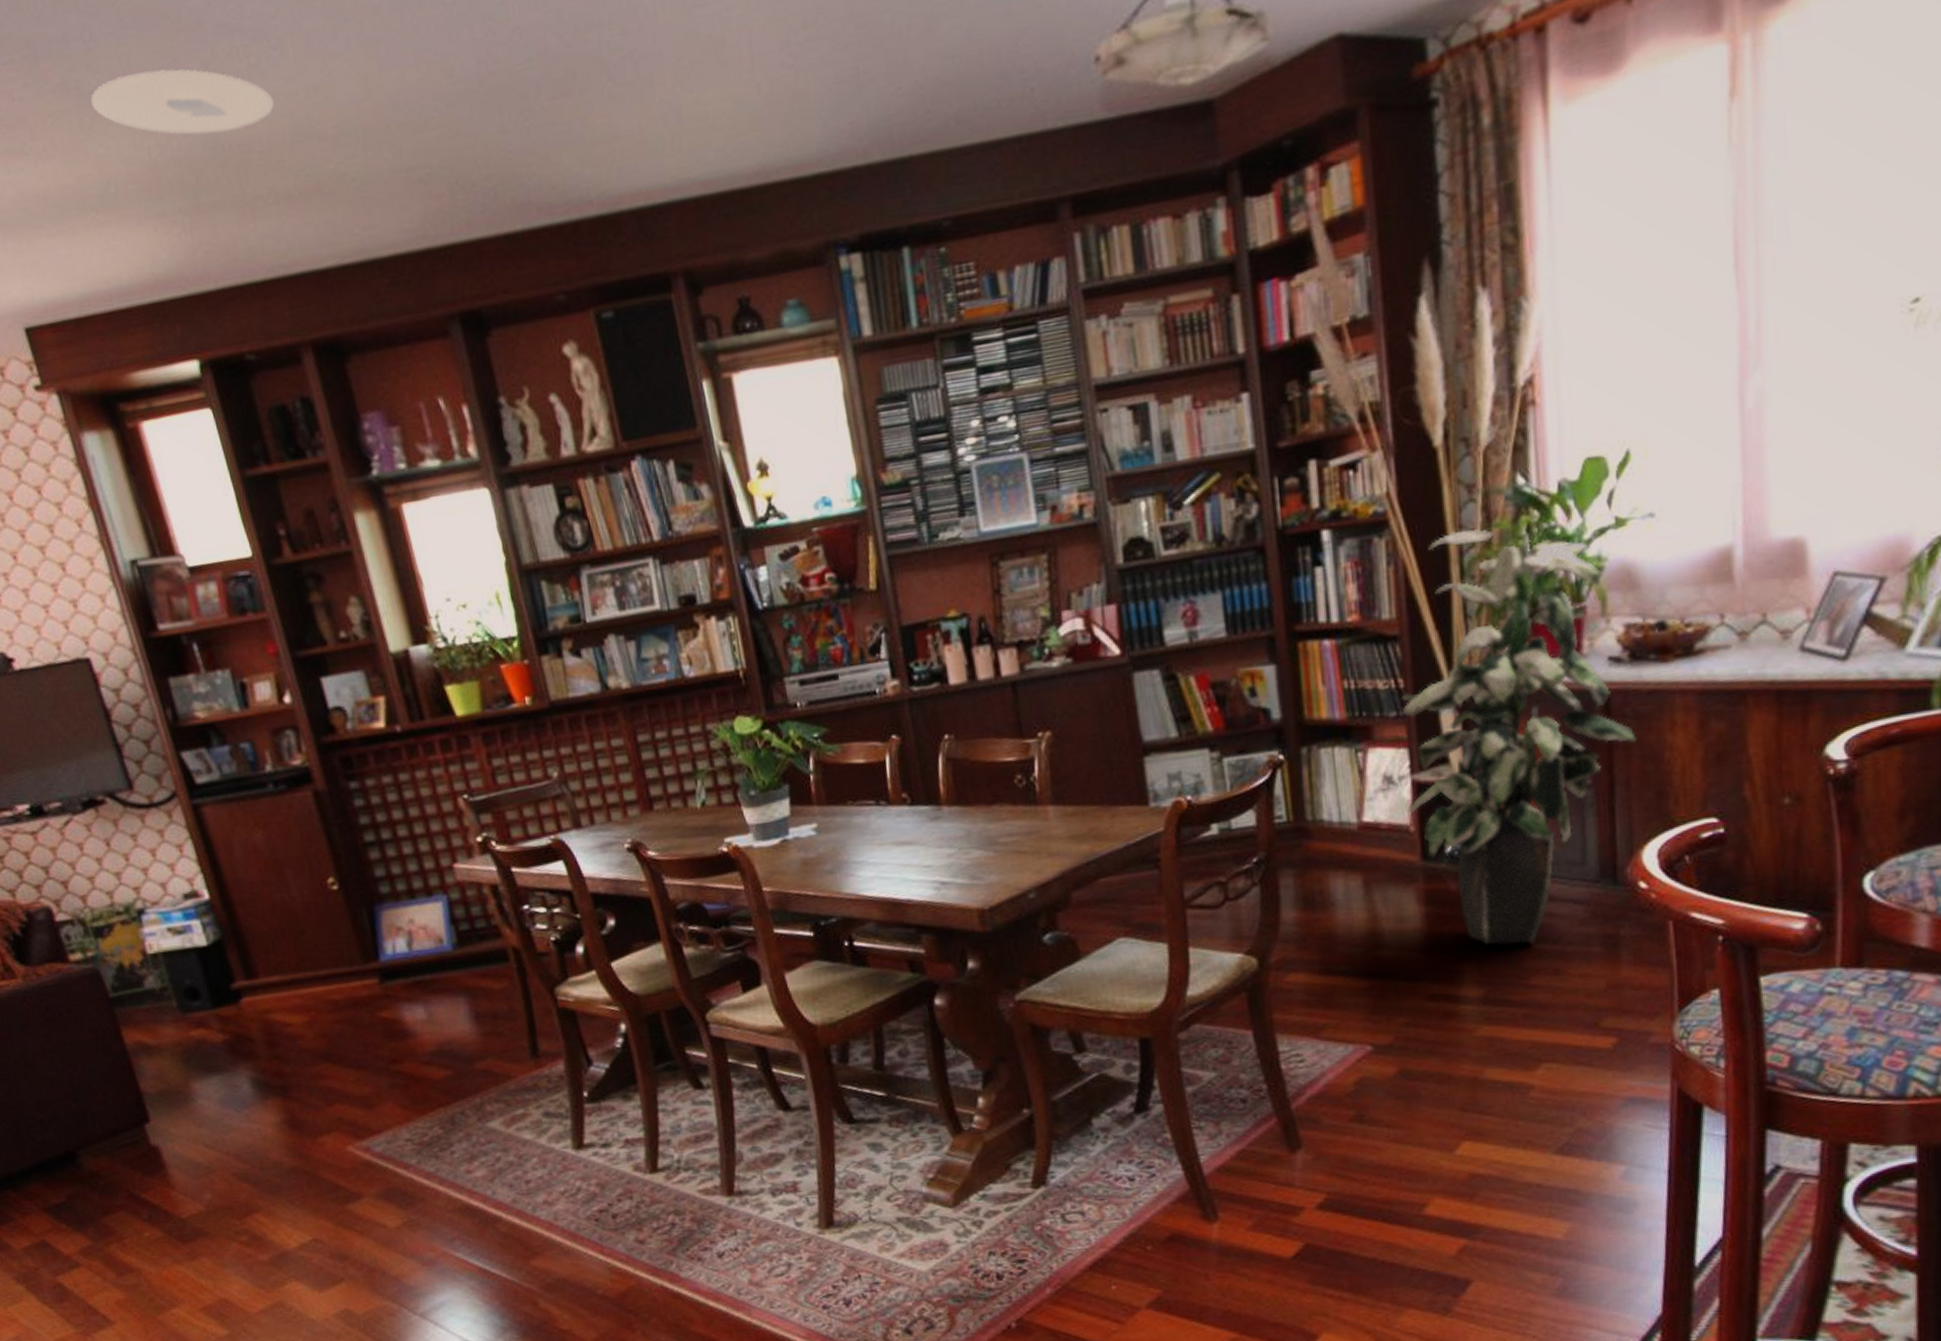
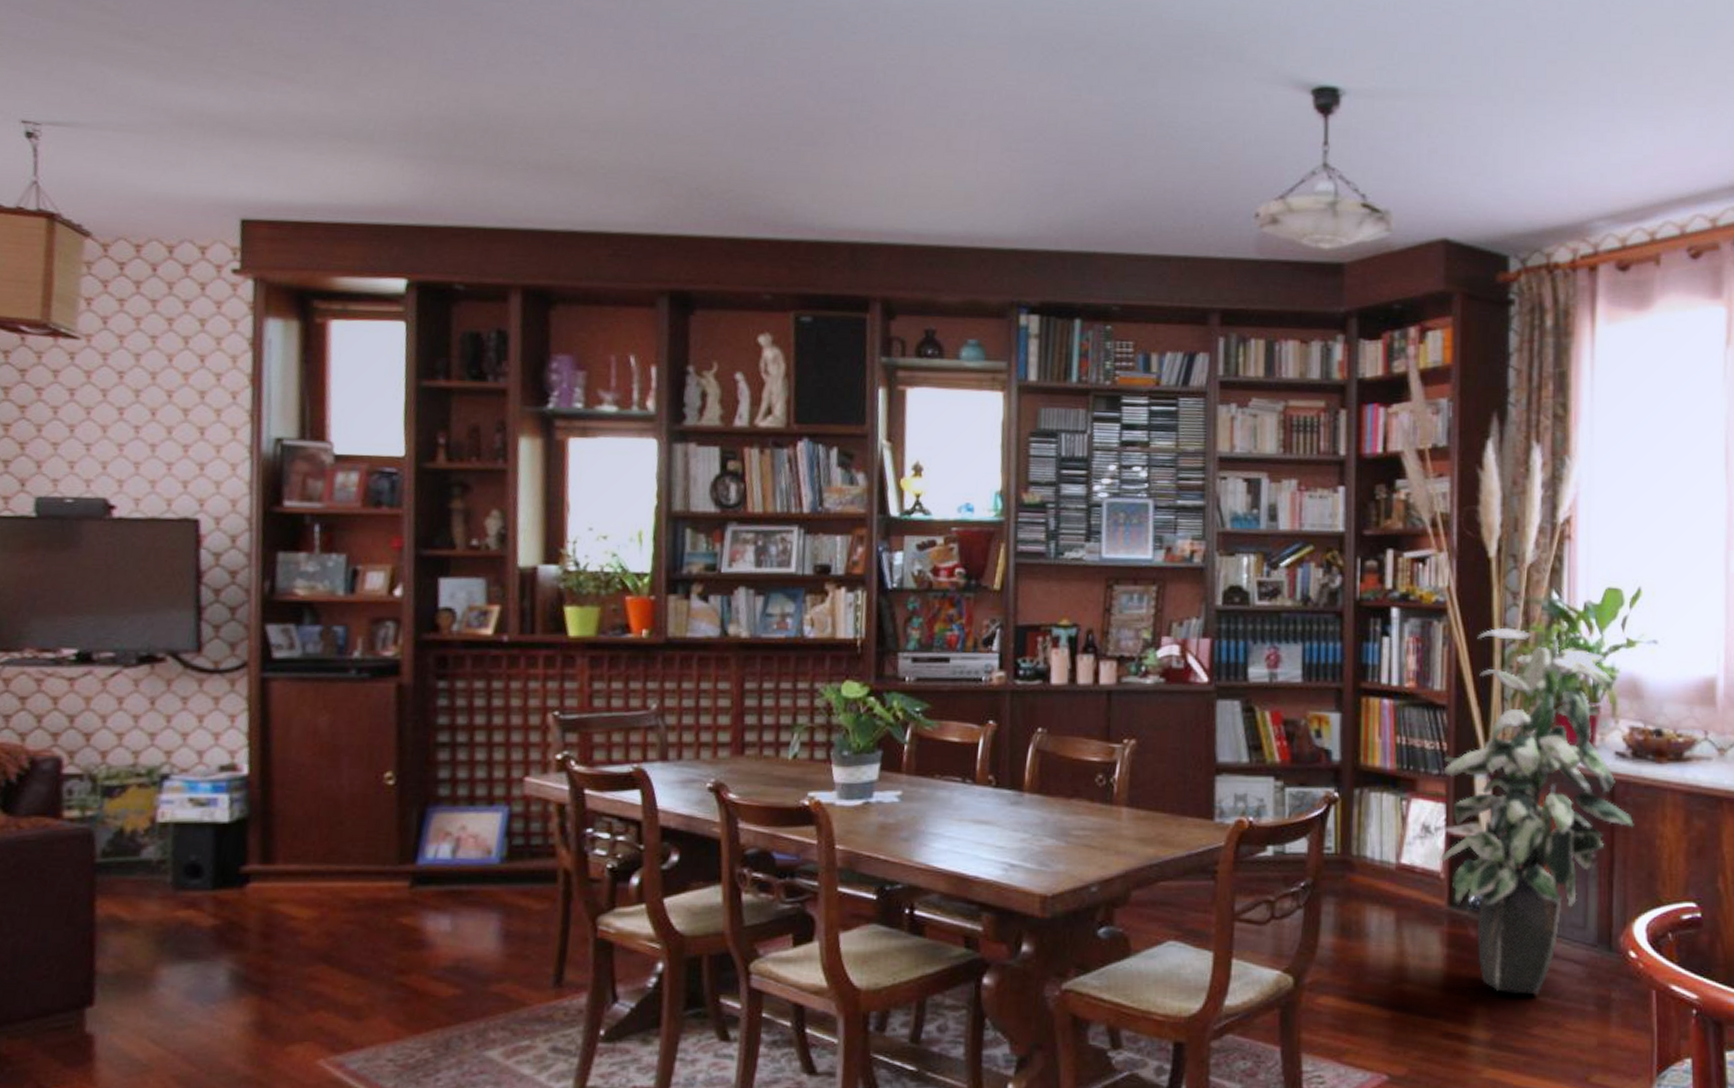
ceiling light: present [91,69,274,135] -> none [375,43,548,107]

